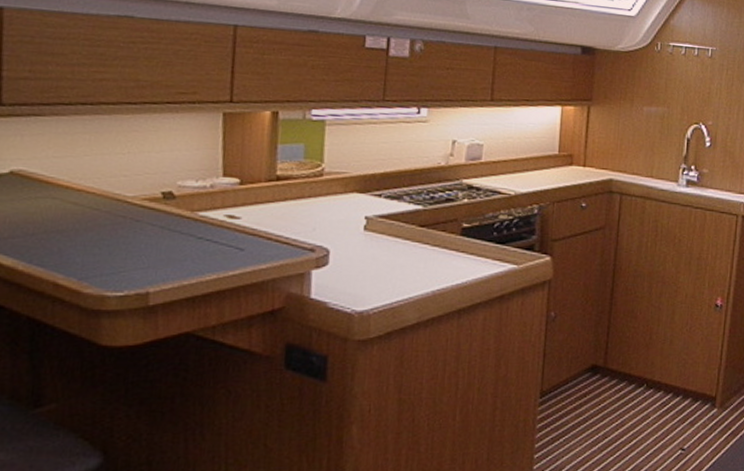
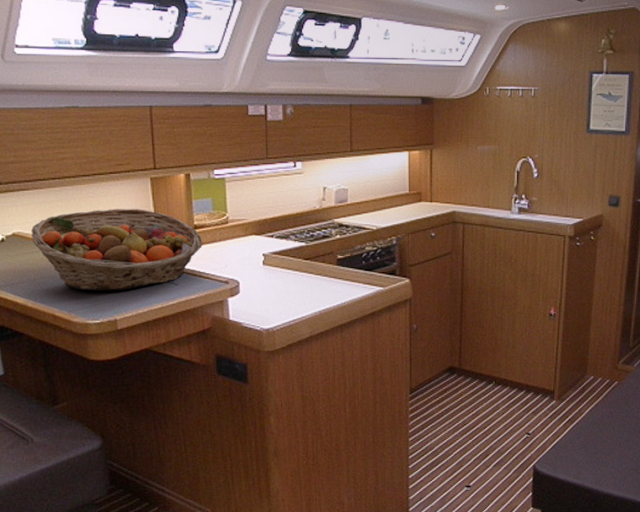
fruit basket: none [38,148,286,255] -> present [31,209,203,291]

